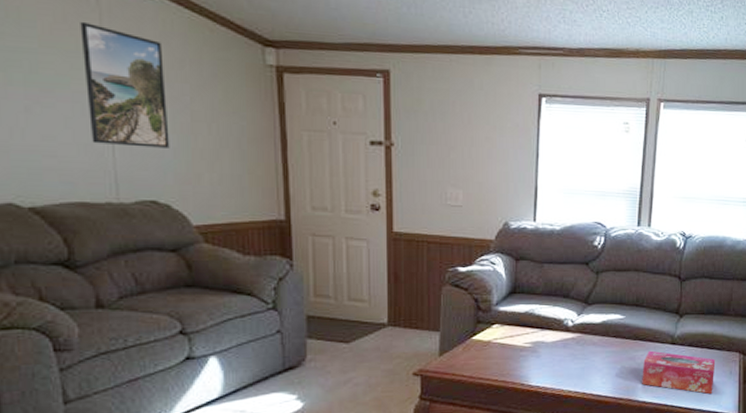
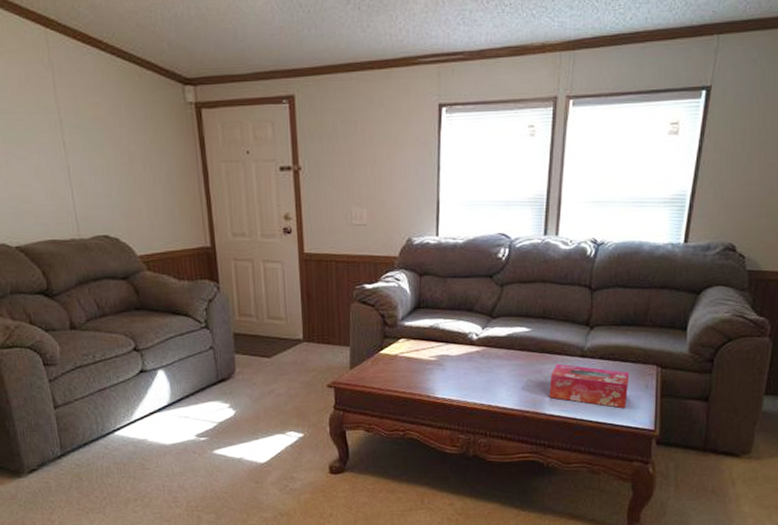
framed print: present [80,21,170,148] -> none [38,80,115,189]

